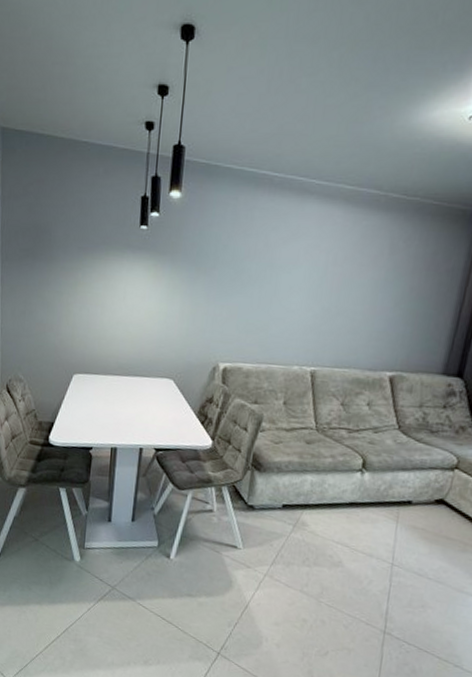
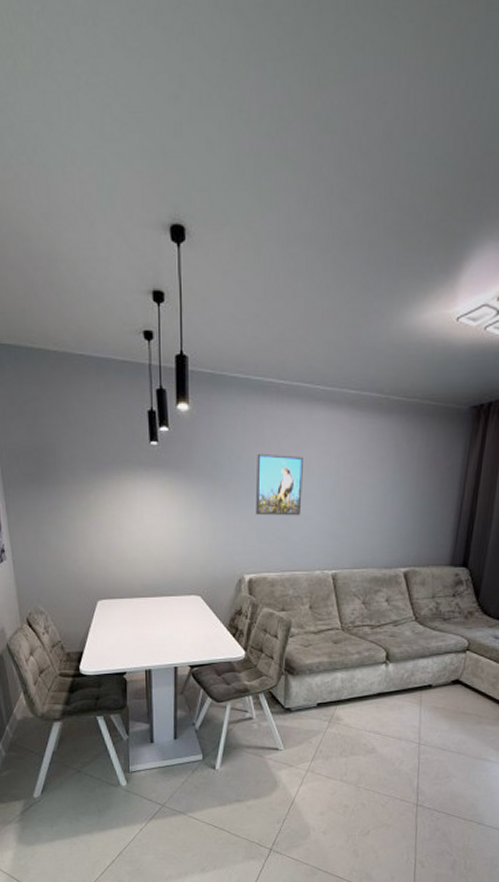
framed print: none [237,244,291,309] -> present [256,454,303,516]

